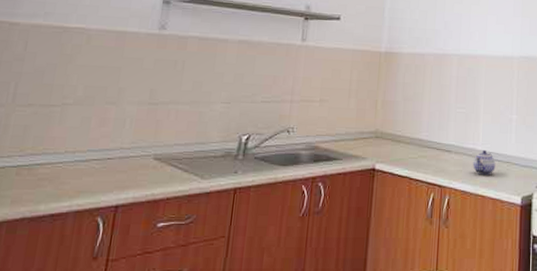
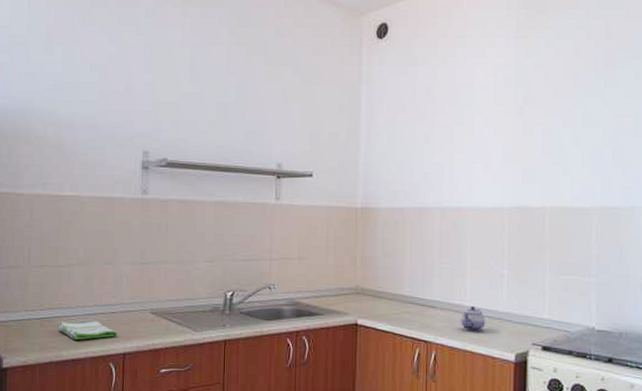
dish towel: none [38,167,112,191] -> present [57,319,118,340]

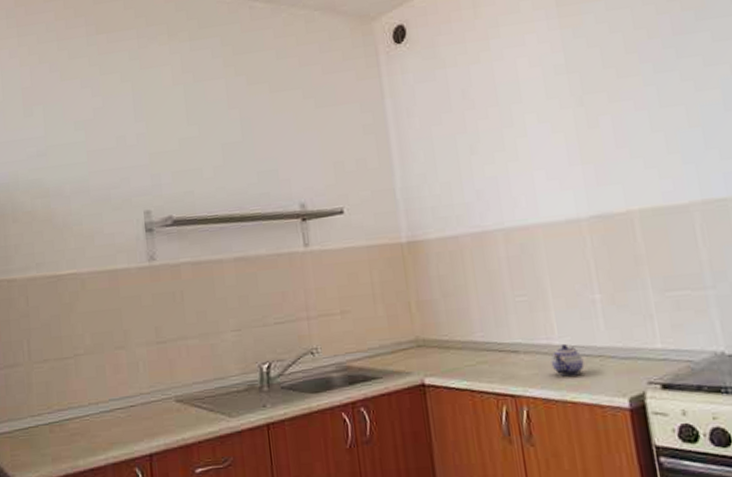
dish towel: present [57,319,118,340] -> none [70,417,141,444]

